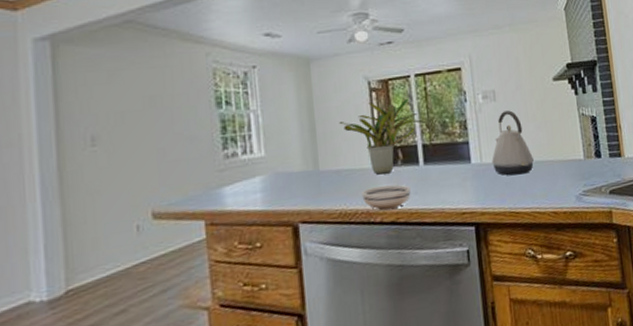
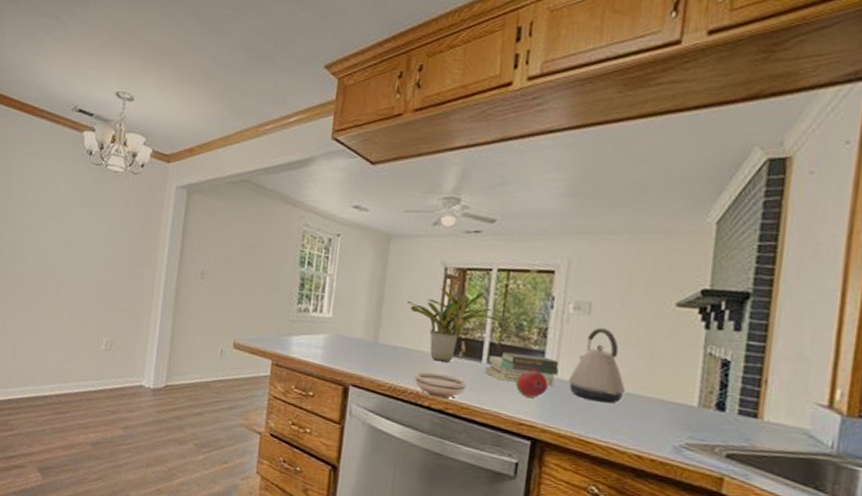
books: none [423,146,483,178] -> present [484,351,559,387]
fruit: none [451,161,478,187] -> present [515,370,548,398]

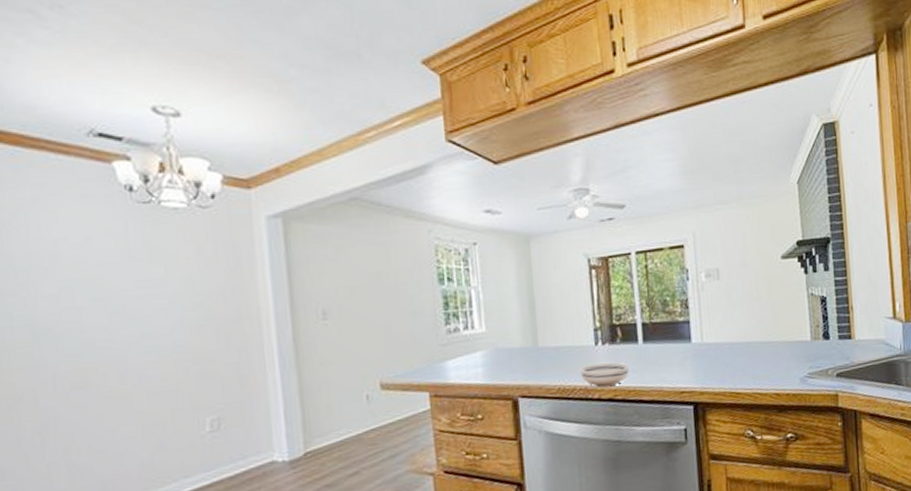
potted plant: present [406,287,498,363] -> none [558,274,645,352]
books: present [484,351,559,387] -> none [642,325,703,357]
fruit: present [515,370,548,398] -> none [670,340,698,366]
kettle: present [569,327,626,404] -> none [713,289,758,356]

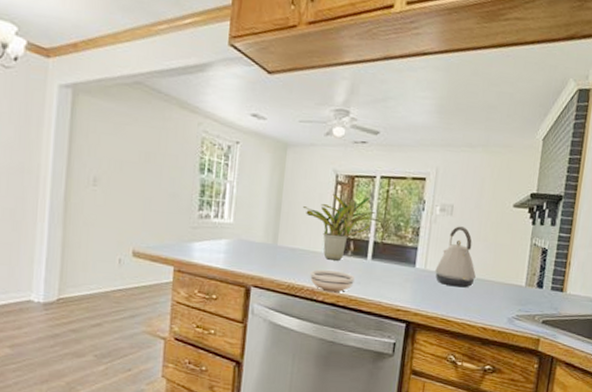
potted plant: none [558,274,645,352] -> present [302,193,381,261]
kettle: none [713,289,758,356] -> present [435,226,477,288]

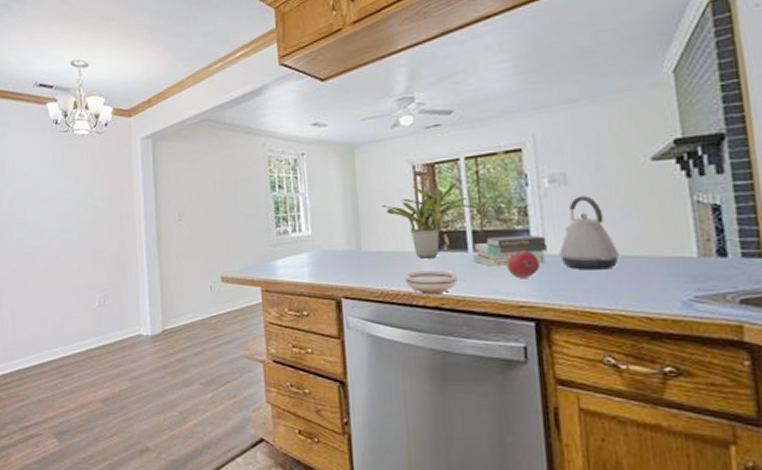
books: none [369,249,428,277] -> present [472,234,547,266]
fruit: none [394,264,419,287] -> present [506,250,540,278]

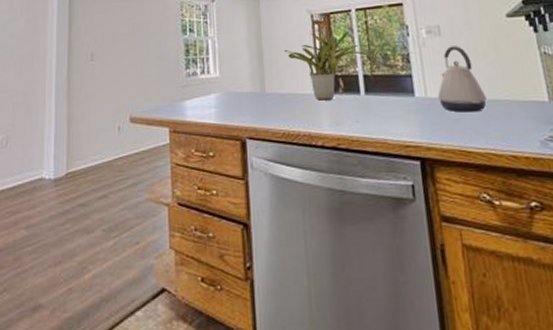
bowl: present [404,270,458,295] -> none [304,111,352,136]
books: present [472,234,547,266] -> none [364,79,427,108]
fruit: present [506,250,540,278] -> none [393,94,422,119]

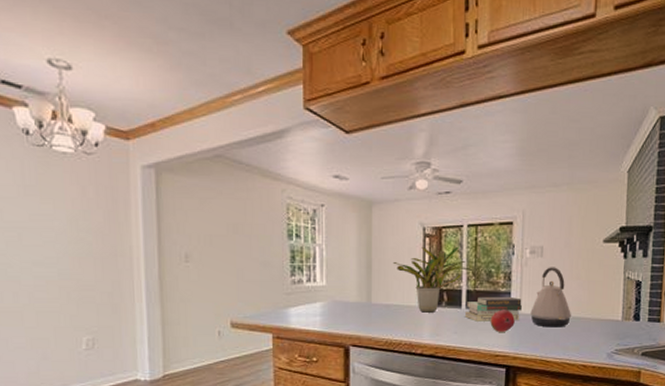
books: none [364,79,427,108] -> present [464,296,522,322]
fruit: none [393,94,422,119] -> present [490,309,515,332]

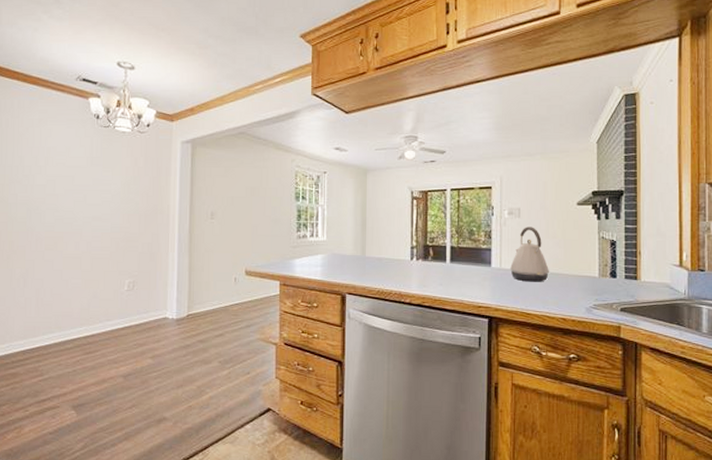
potted plant: present [393,245,472,313] -> none [384,206,455,266]
books: present [464,296,522,322] -> none [449,252,502,275]
fruit: present [490,309,515,332] -> none [473,264,496,285]

